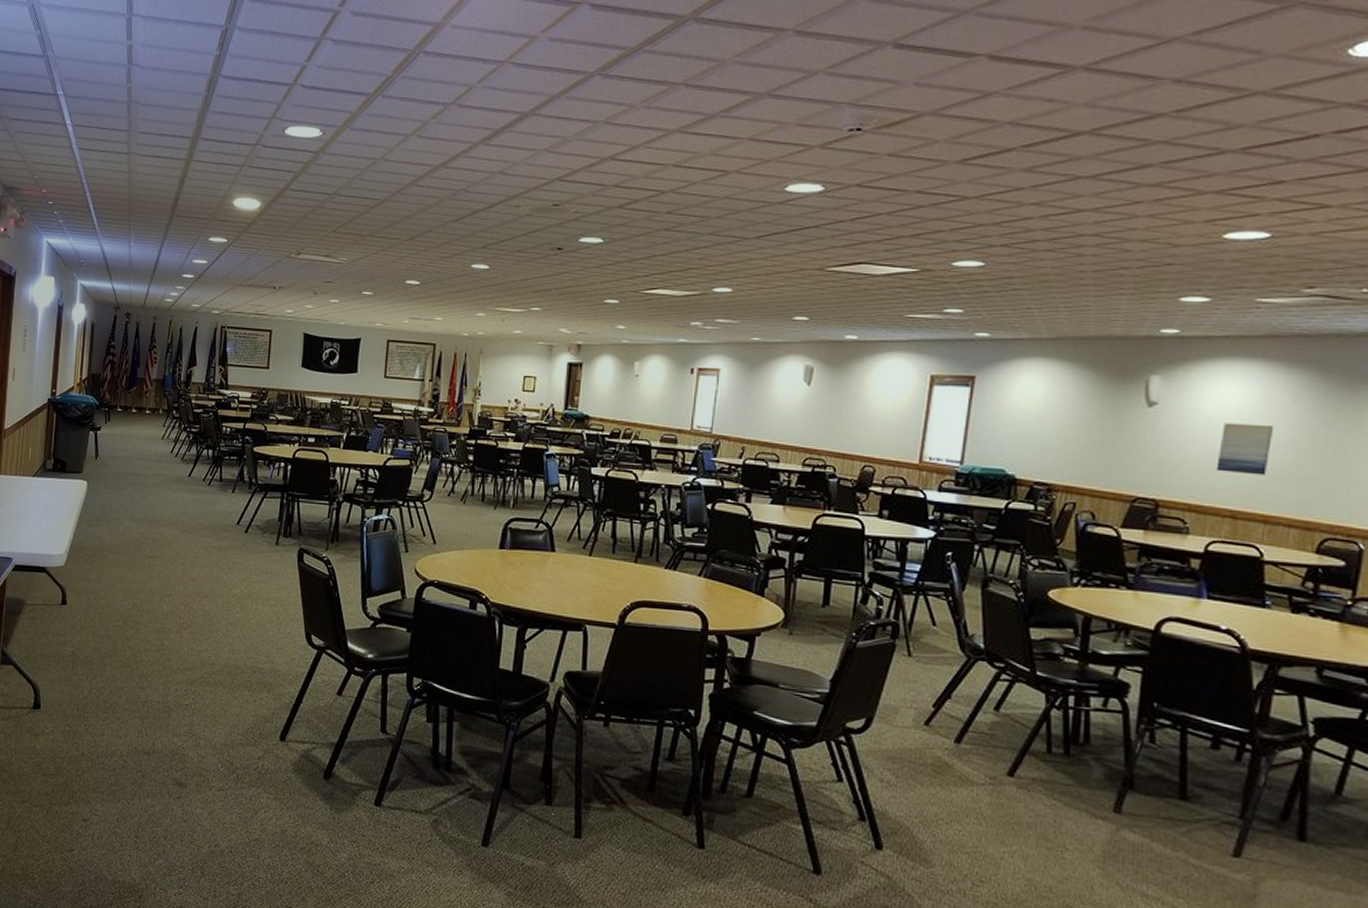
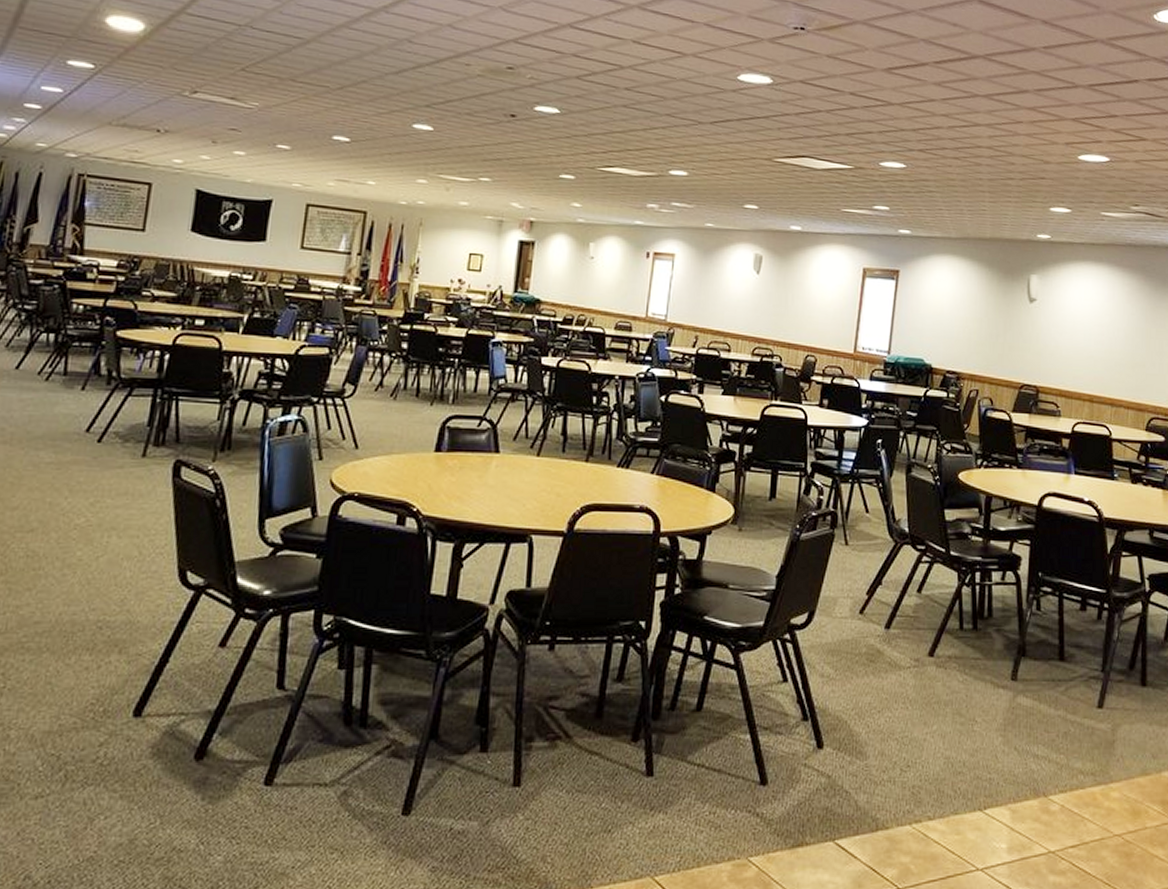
wall art: present [1216,423,1275,475] -> none [1078,318,1116,364]

